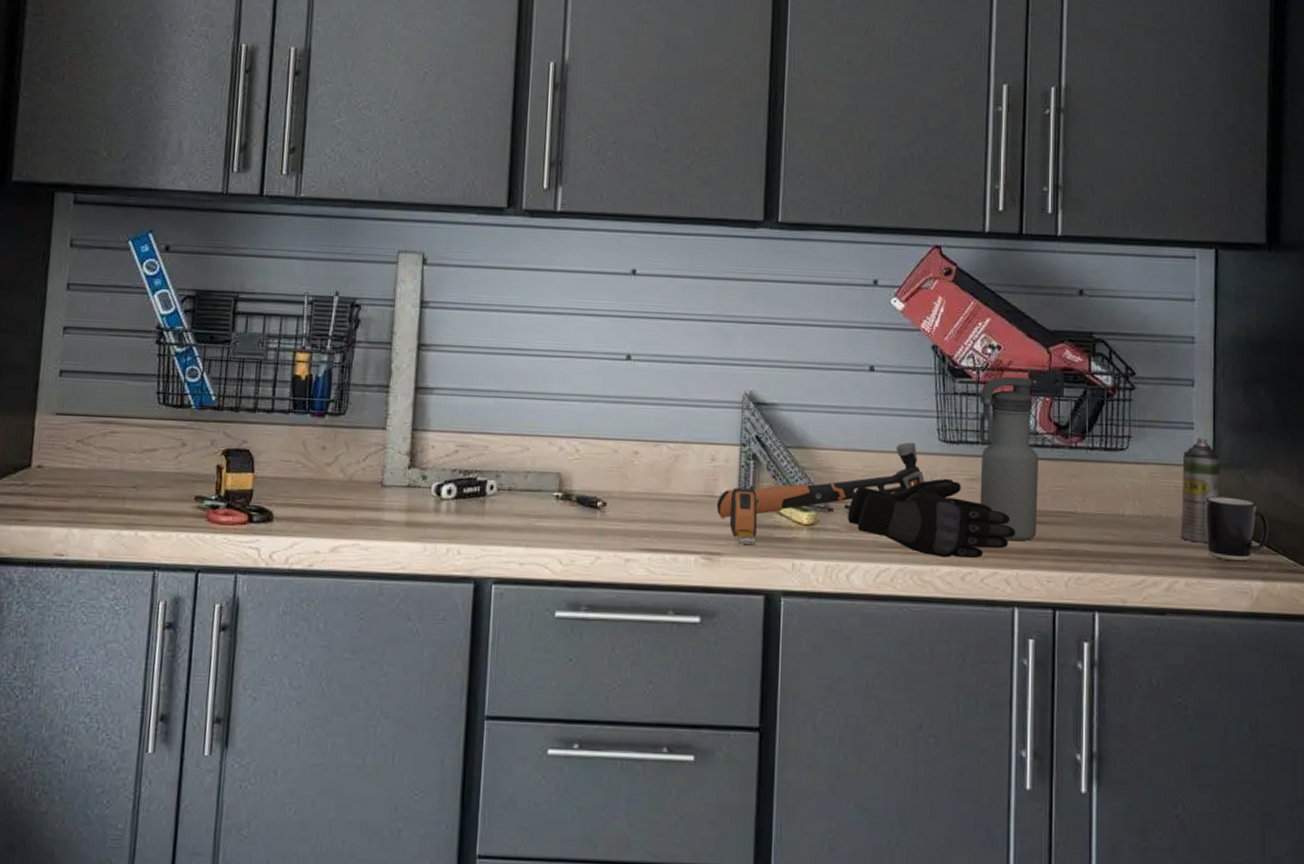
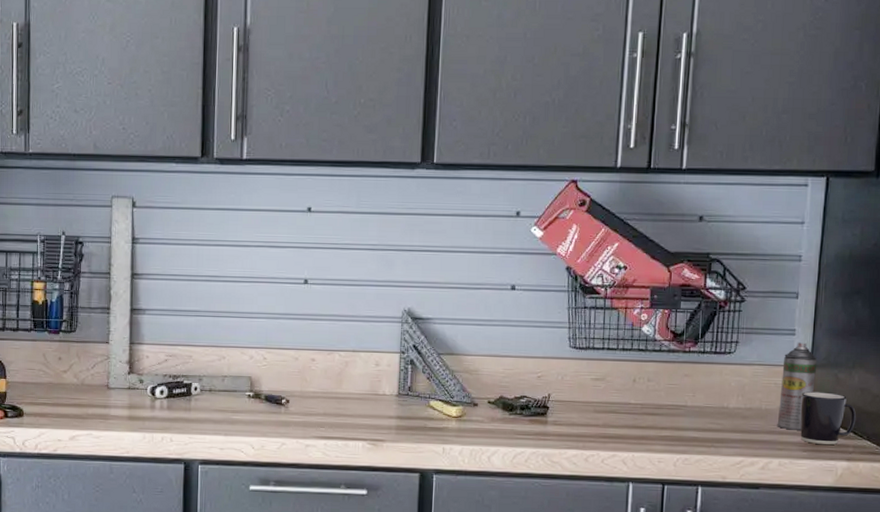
claw hammer: present [716,442,925,518] -> none [380,349,556,412]
tape measure: present [729,487,759,546] -> none [391,387,415,434]
glove: present [847,478,1016,559] -> none [489,378,634,444]
water bottle: present [979,377,1038,541] -> none [603,293,656,430]

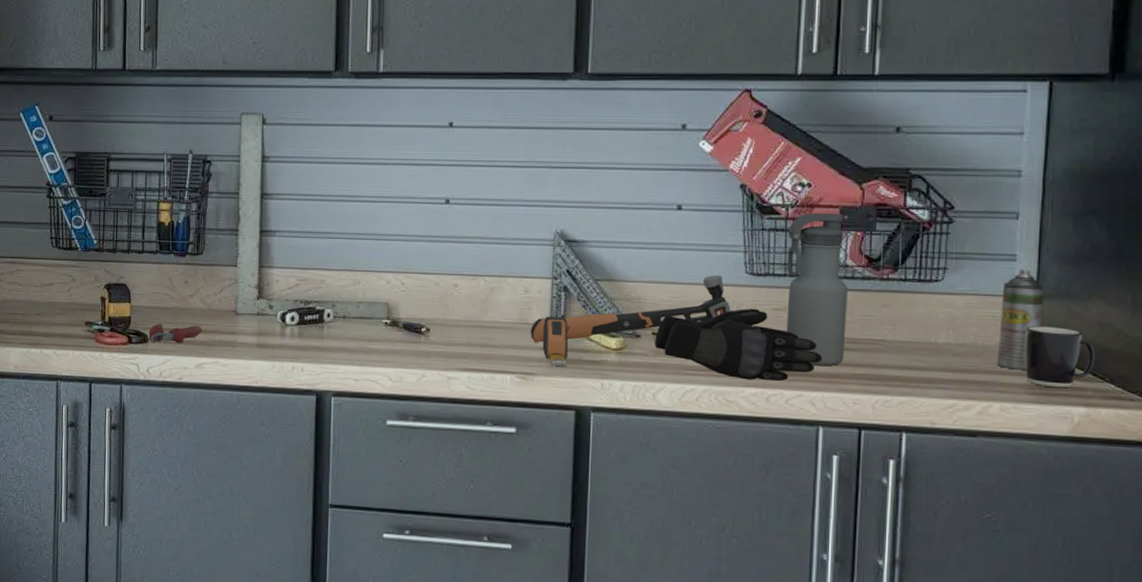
pliers: none [24,398,76,418] -> present [149,323,202,344]
claw hammer: none [380,349,556,412] -> present [530,275,731,343]
tape measure: none [391,387,415,434] -> present [542,316,570,367]
glove: none [489,378,634,444] -> present [654,308,823,382]
water bottle: none [603,293,656,430] -> present [786,213,848,366]

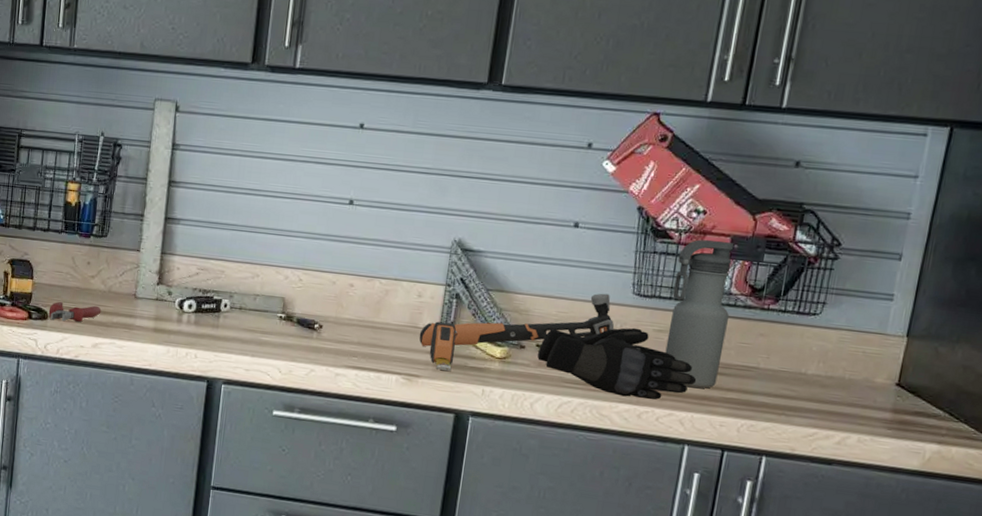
aerosol can: present [996,269,1045,371] -> none [860,309,917,406]
mug: present [1025,326,1094,388] -> none [886,364,955,425]

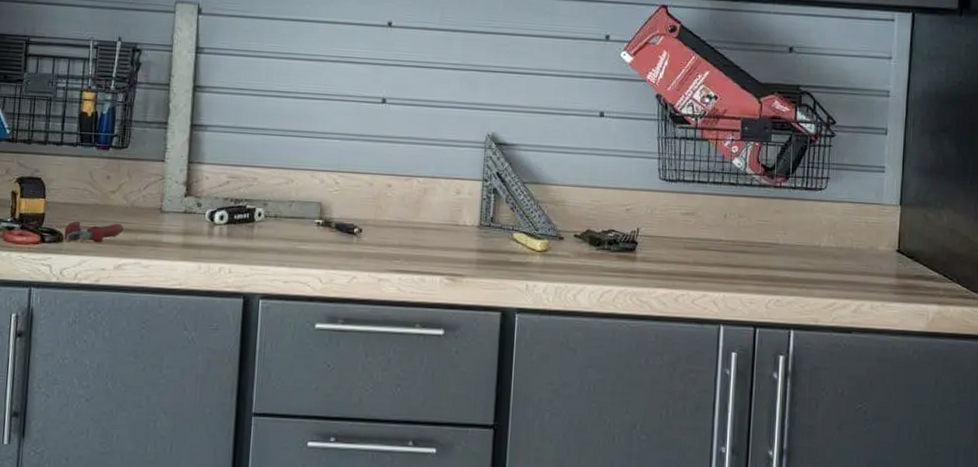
claw hammer: present [419,293,615,347] -> none [460,180,646,244]
tape measure: present [429,321,458,371] -> none [471,218,498,268]
glove: present [537,327,697,400] -> none [575,212,725,283]
water bottle: present [665,239,735,389] -> none [694,123,747,268]

